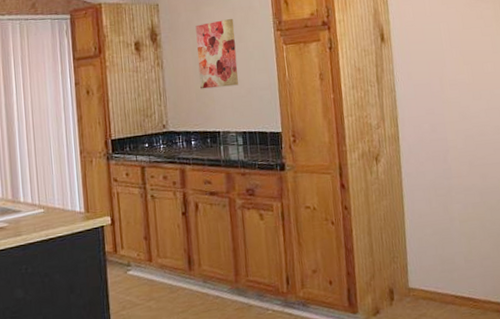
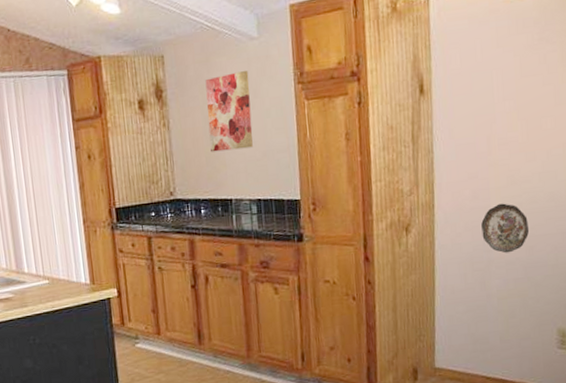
decorative plate: none [440,135,482,180] -> present [481,203,530,253]

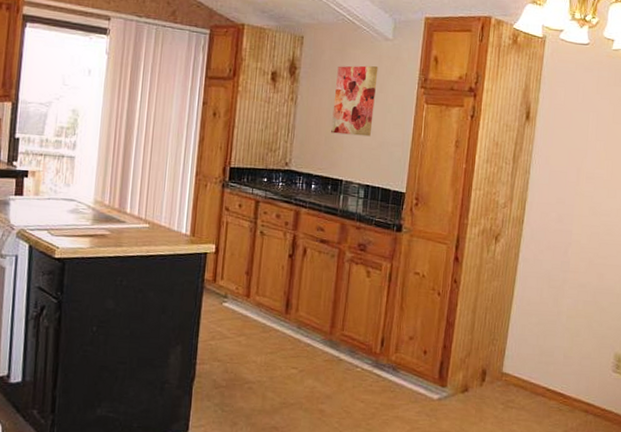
decorative plate: present [481,203,530,253] -> none [561,230,603,276]

